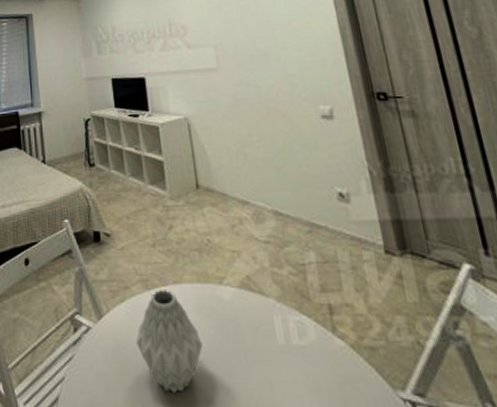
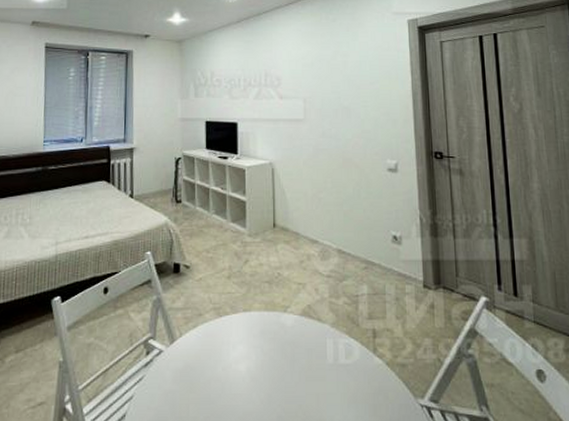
vase: present [135,288,203,392] -> none [203,315,263,406]

